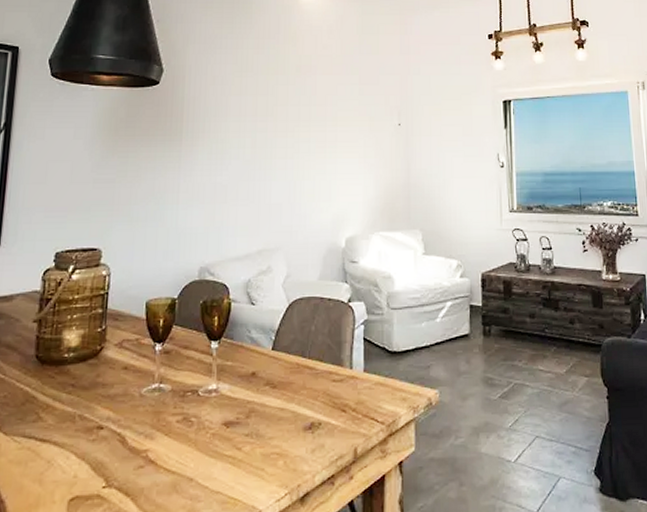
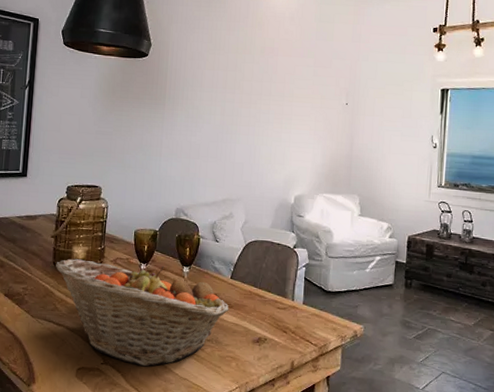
fruit basket: none [39,343,272,483] -> present [56,259,229,367]

